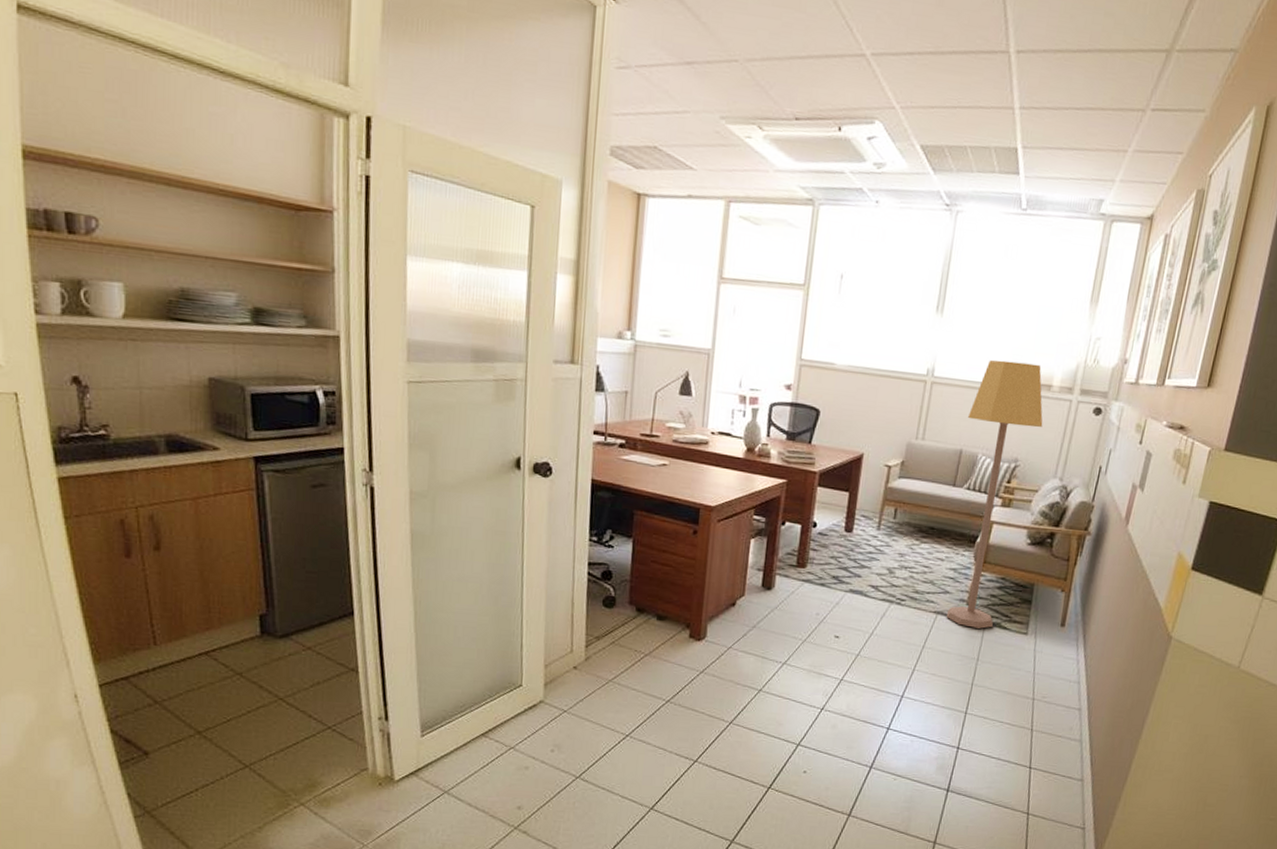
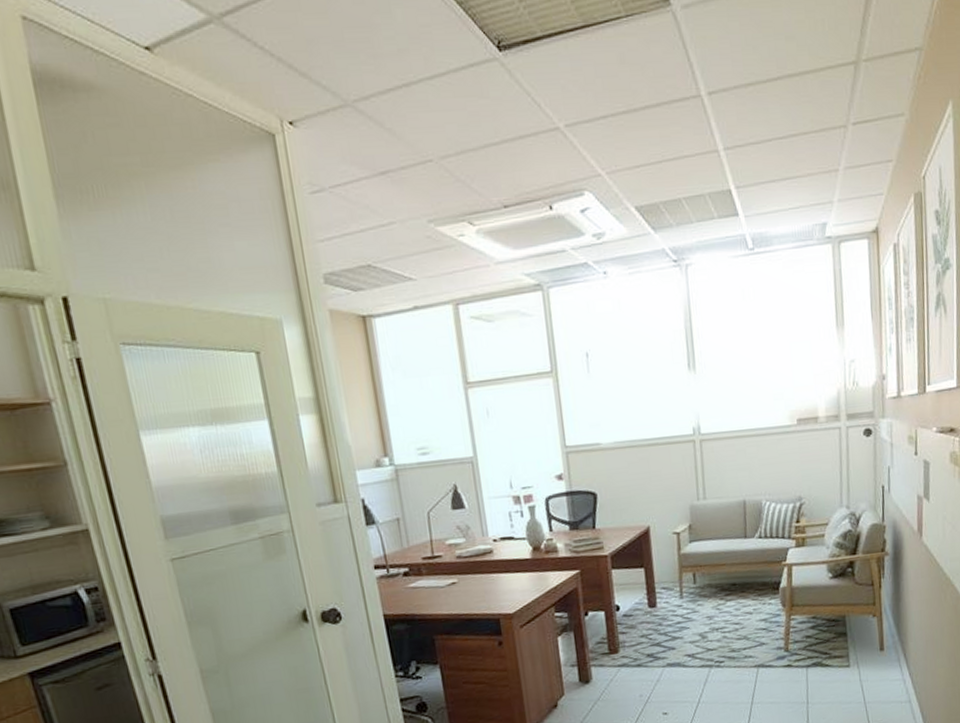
lamp: present [946,360,1043,629] -> none [743,399,818,673]

